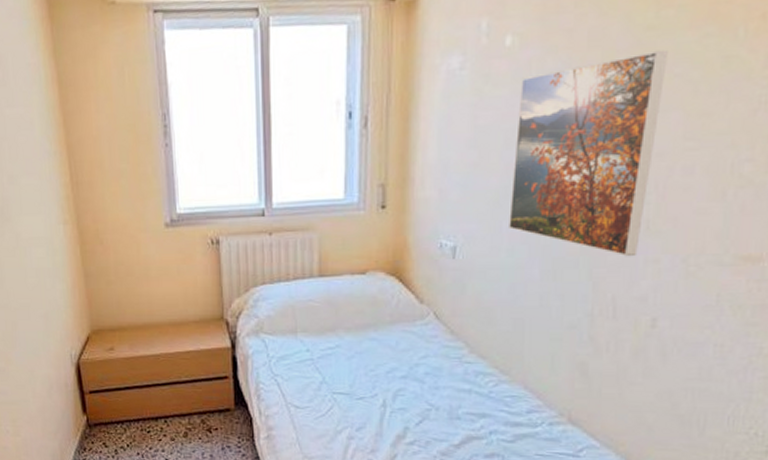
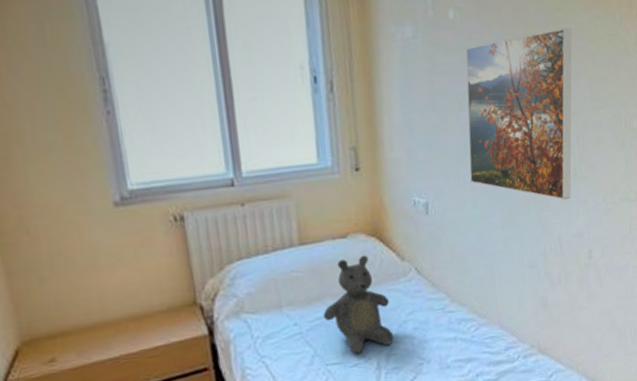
teddy bear: none [334,293,403,388] -> present [323,255,394,354]

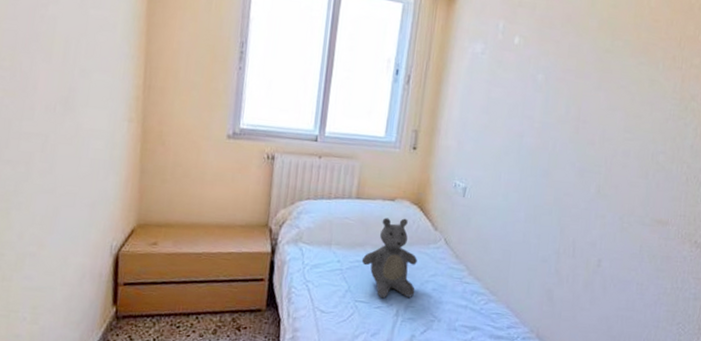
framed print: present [465,27,572,201] -> none [506,67,617,212]

